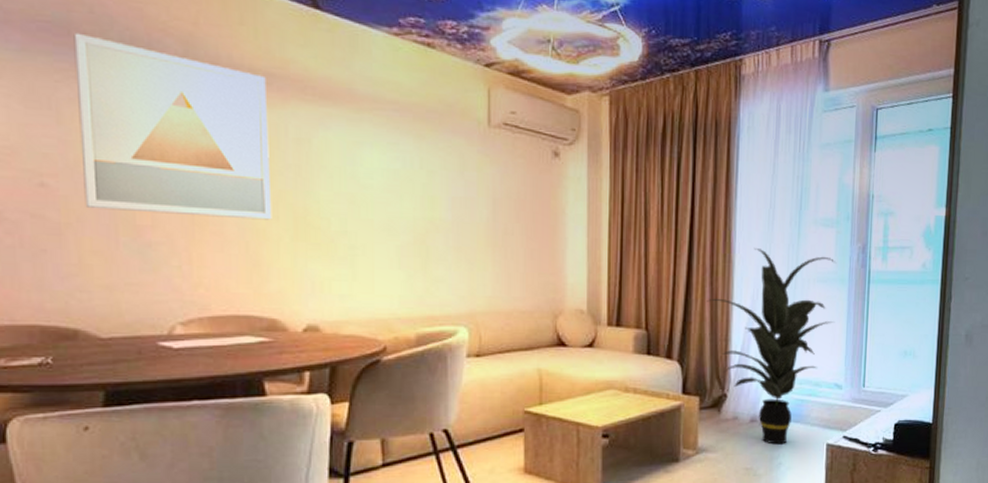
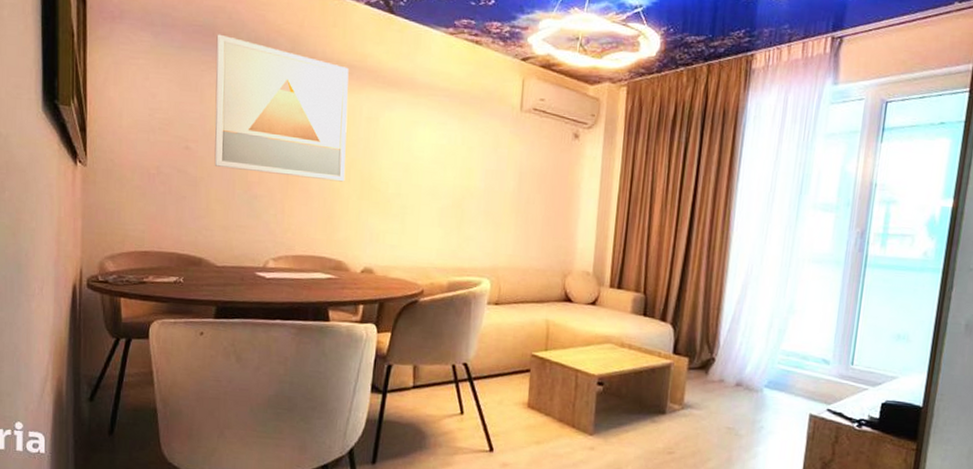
indoor plant: present [707,249,836,445] -> none [703,228,832,410]

